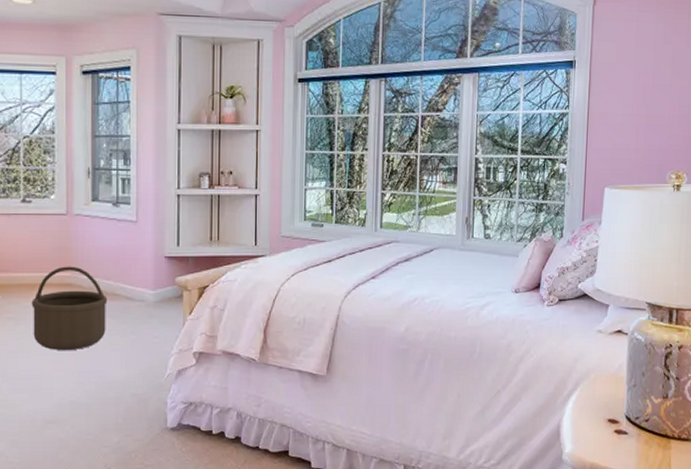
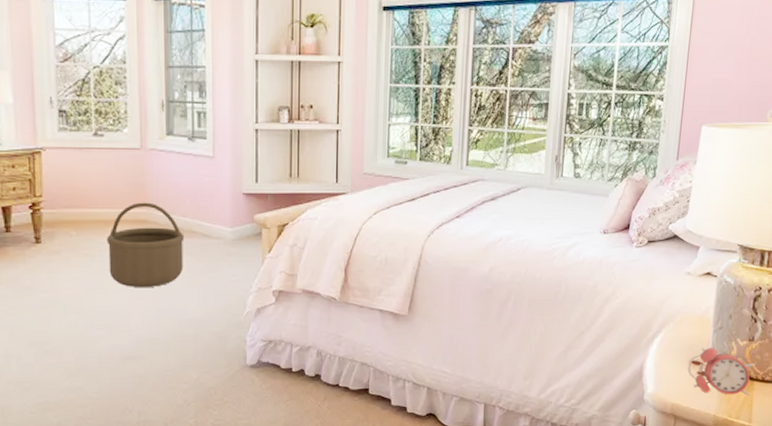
alarm clock: none [604,405,672,455] -> present [687,347,756,397]

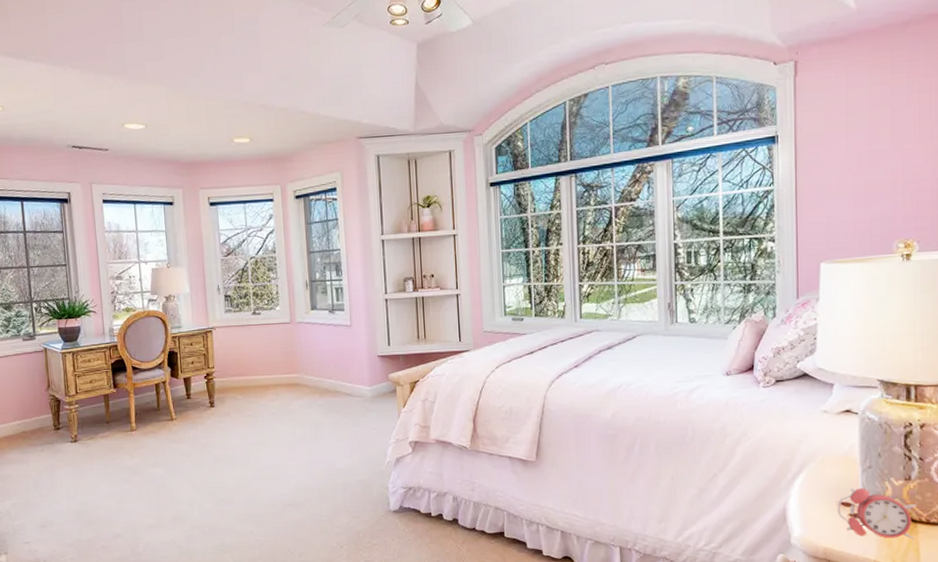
basket: present [106,202,185,287] -> none [266,368,331,442]

